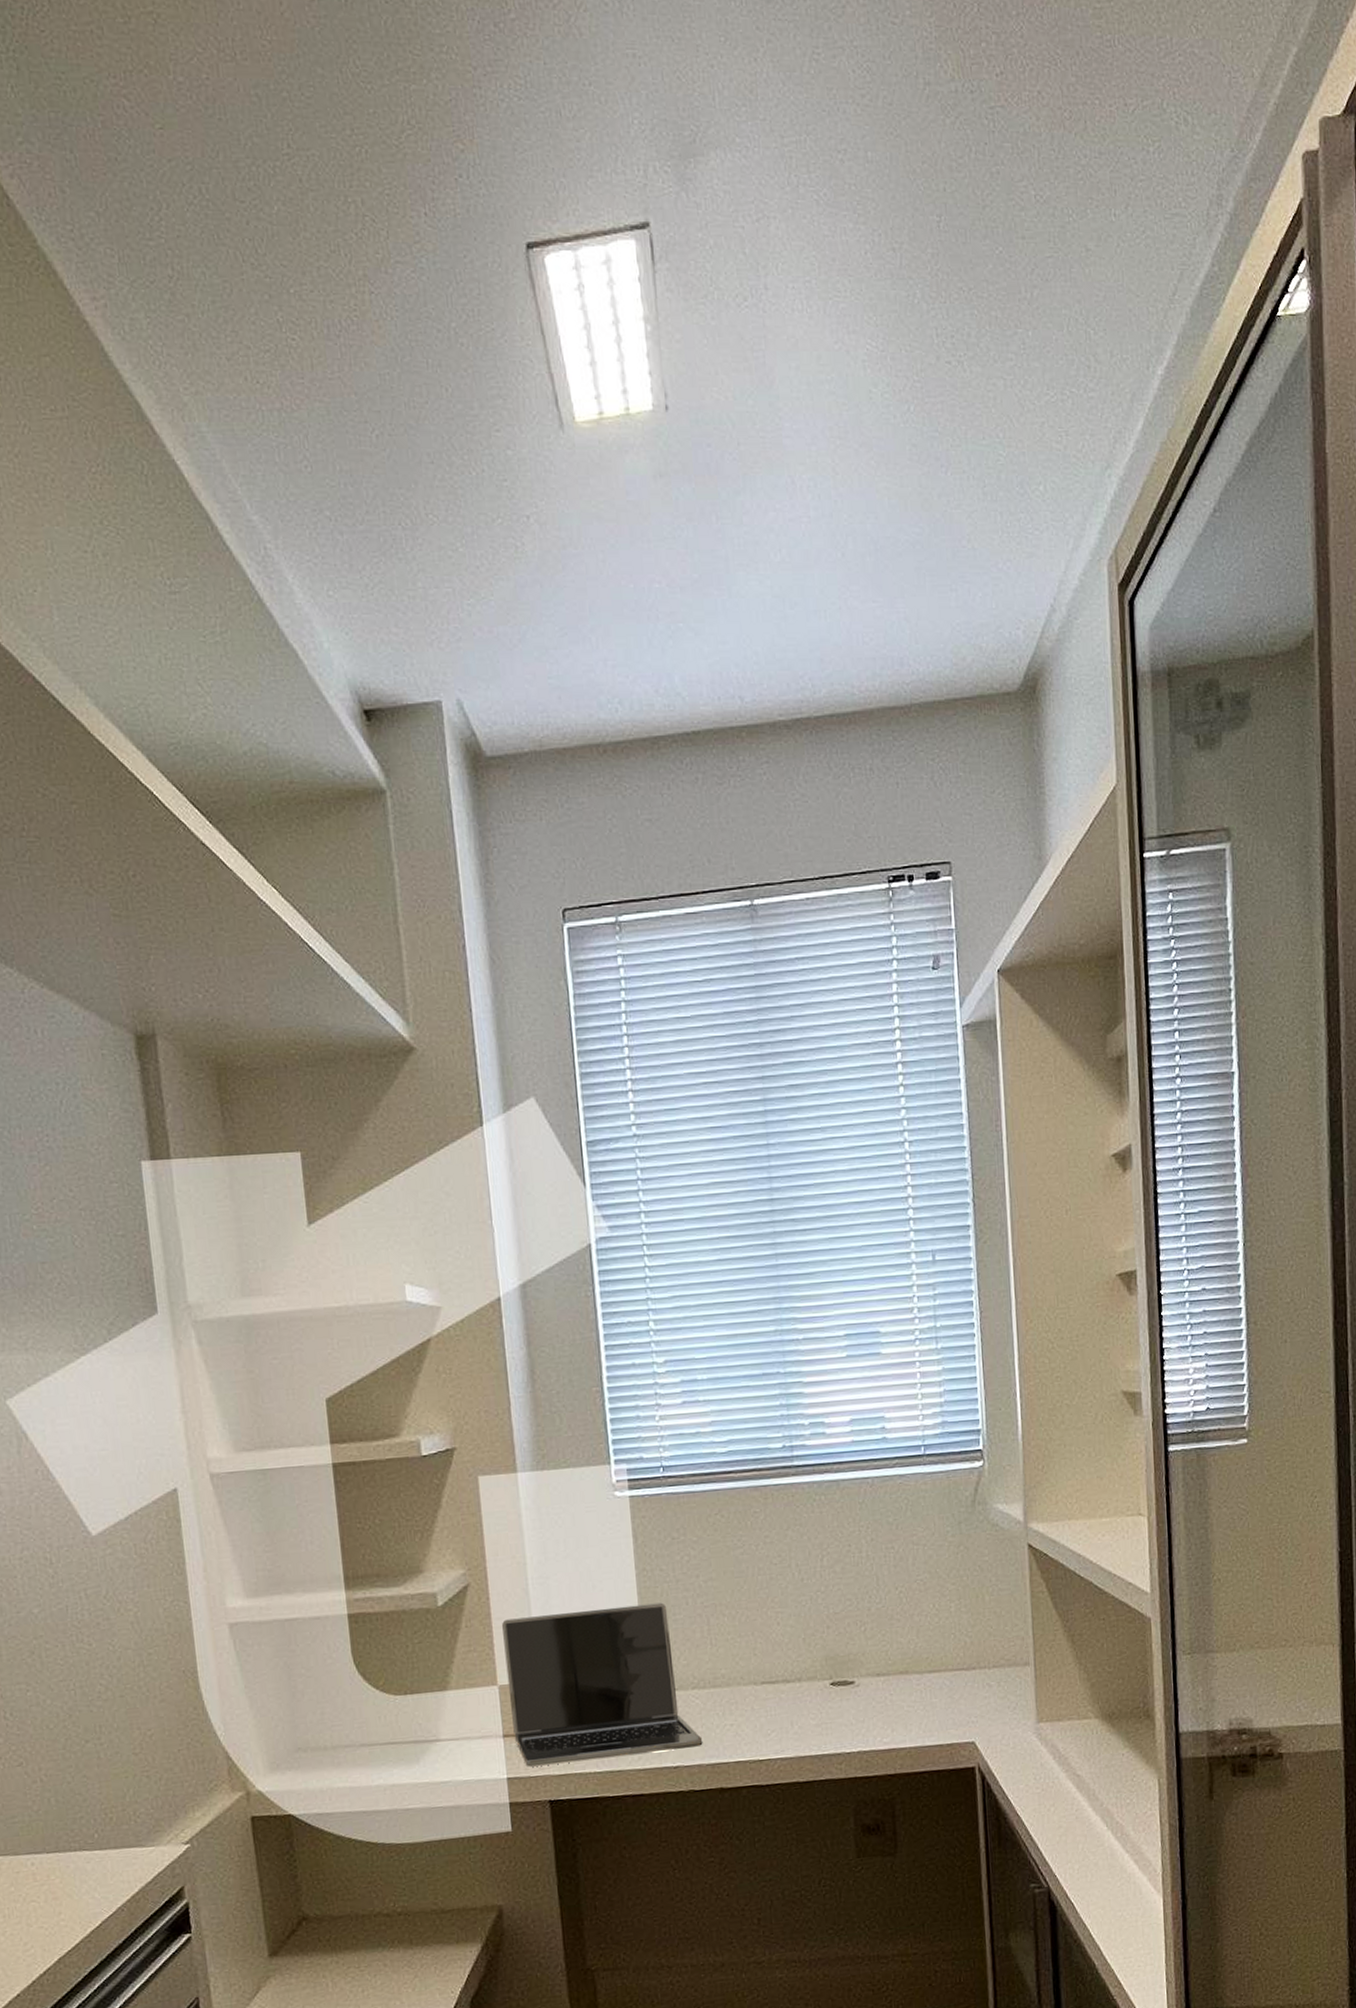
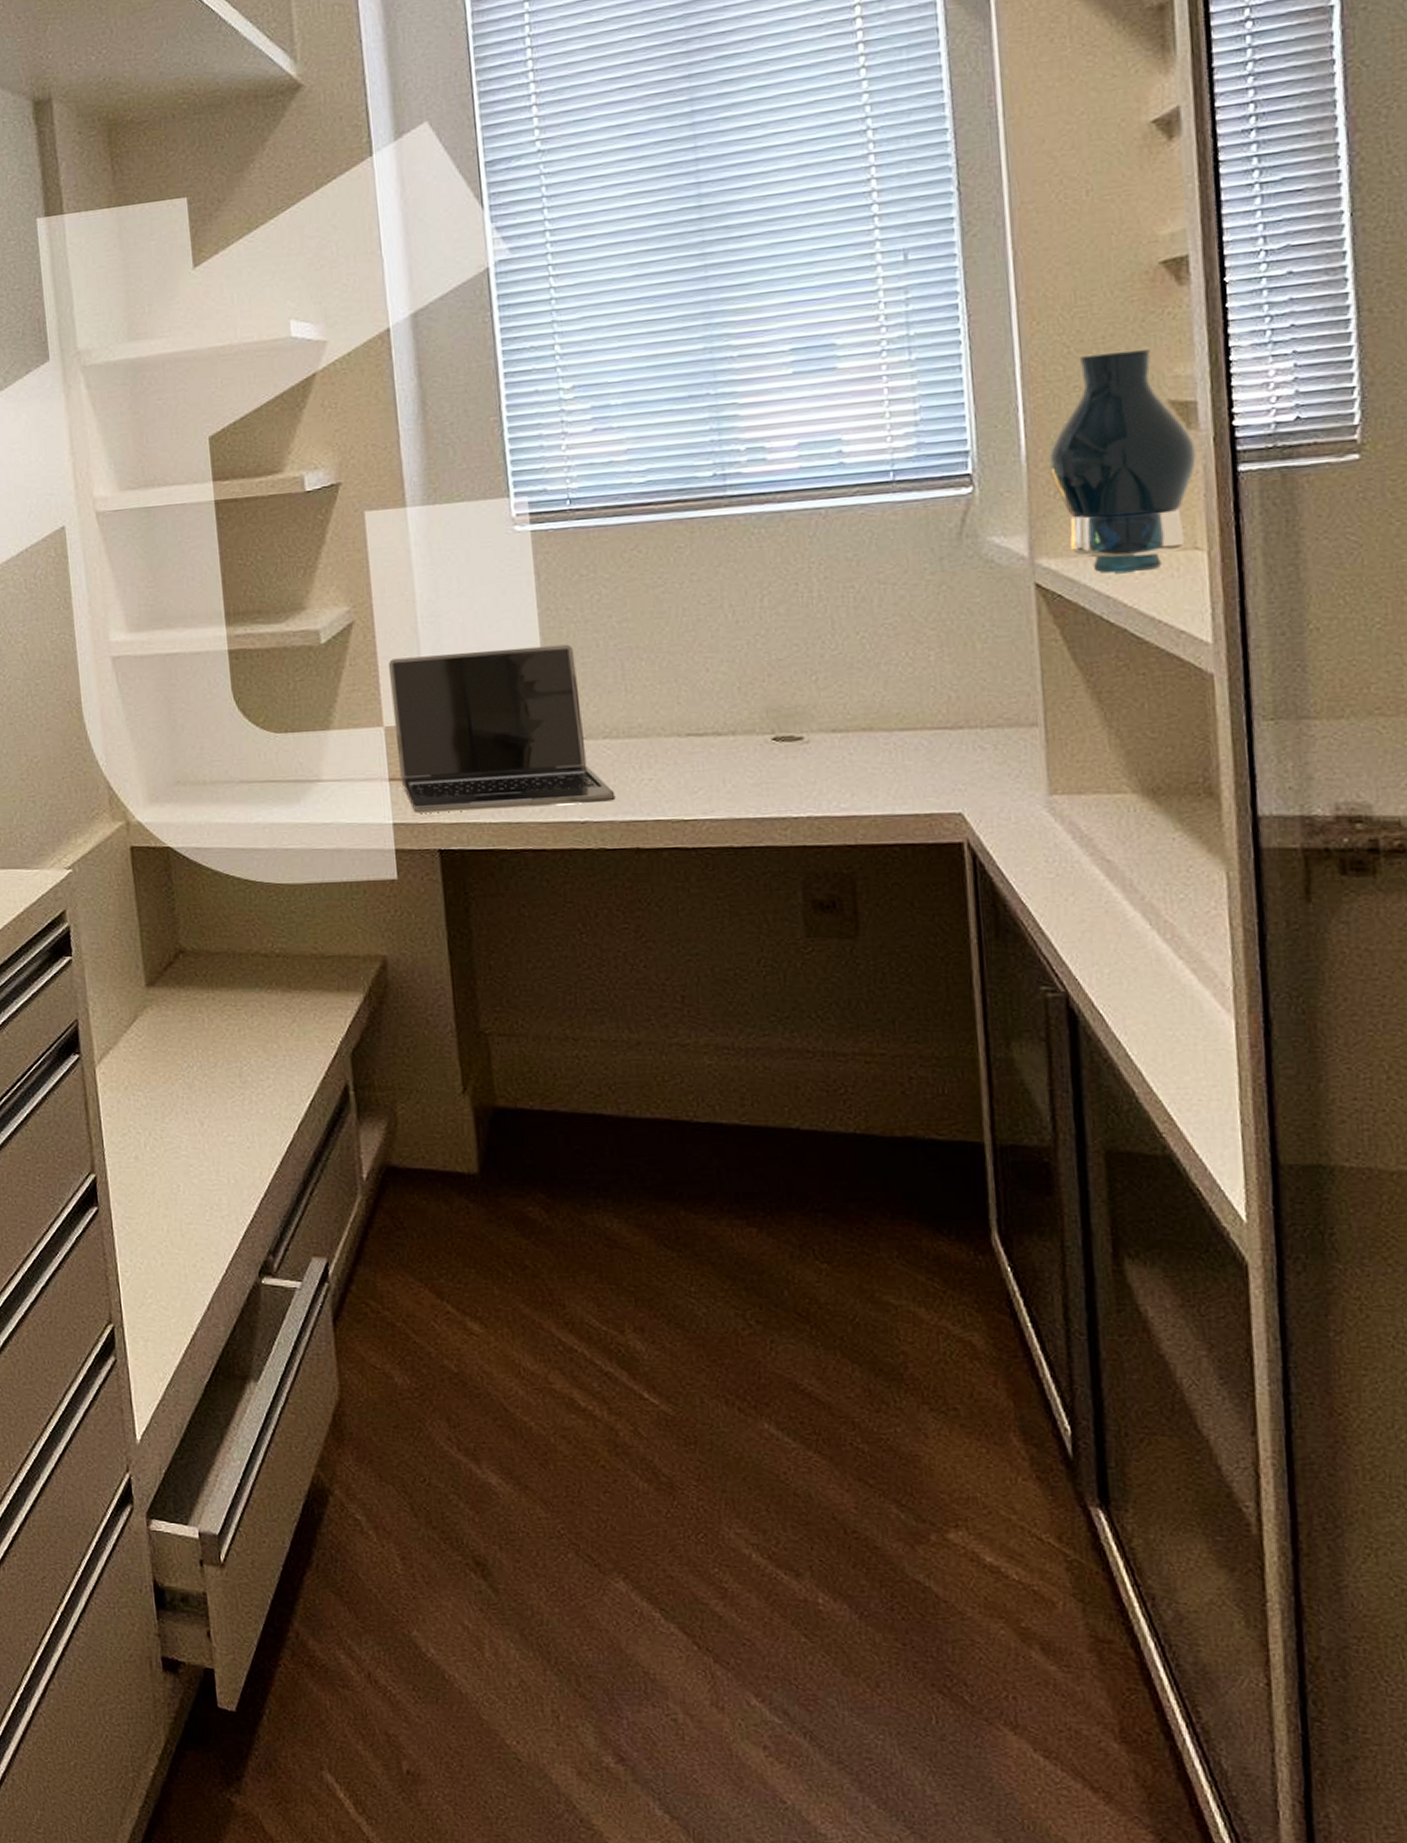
vase: none [1038,1347,1141,1535] -> present [1048,349,1197,573]

